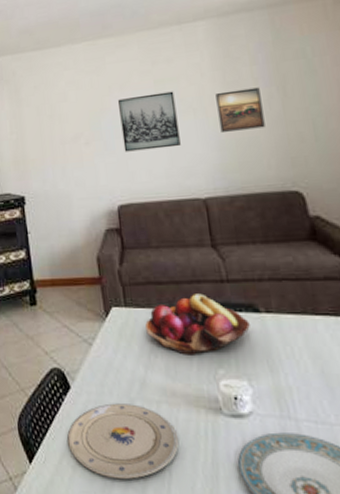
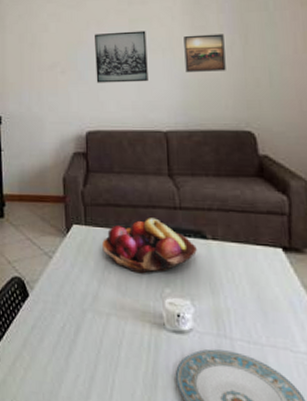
plate: present [67,403,179,480] -> none [22,312,124,384]

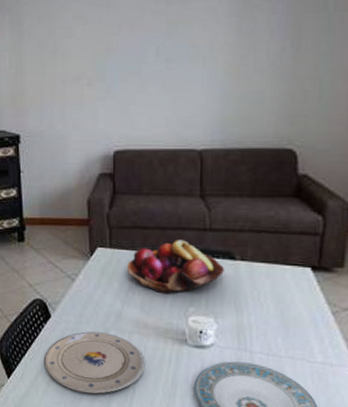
plate: none [22,312,124,384] -> present [44,331,145,394]
wall art: present [95,30,148,83] -> none [126,35,186,97]
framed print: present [184,34,226,72] -> none [227,39,274,84]

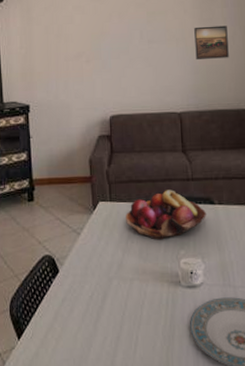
plate: present [44,331,145,394] -> none [53,282,146,346]
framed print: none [227,39,274,84] -> present [194,25,229,59]

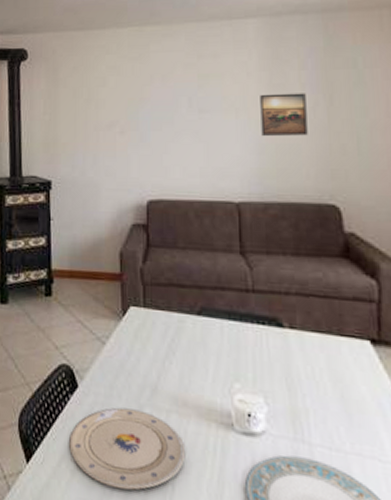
plate: none [53,282,146,346] -> present [69,407,186,491]
fruit basket: present [126,190,207,240] -> none [163,301,273,366]

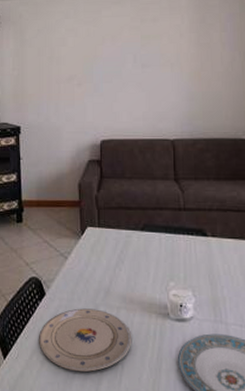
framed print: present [260,93,308,136] -> none [190,50,227,85]

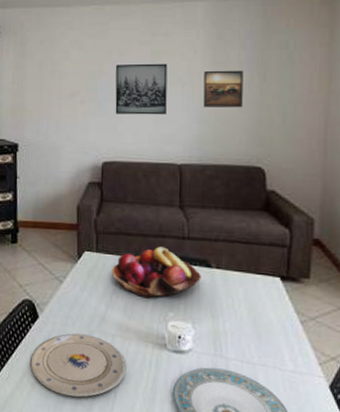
wall art: none [110,46,158,95] -> present [115,63,168,115]
fruit basket: none [114,219,199,270] -> present [112,246,202,299]
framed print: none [190,50,227,85] -> present [203,70,243,108]

